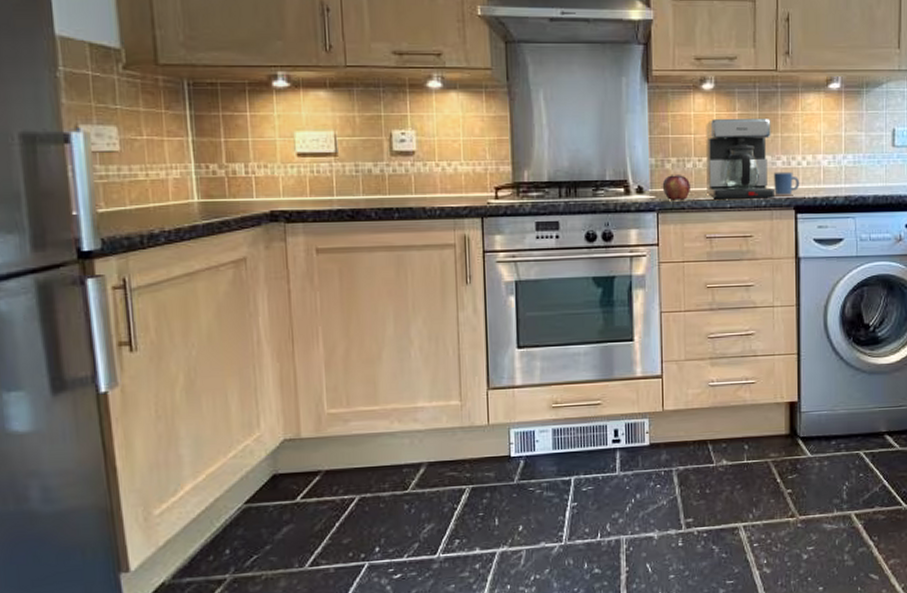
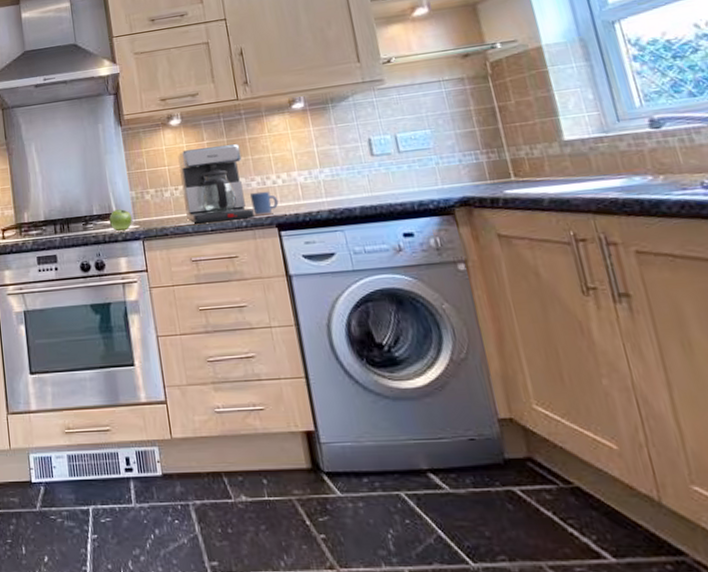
fruit: none [624,175,649,201] -> present [109,208,133,232]
fruit: present [662,173,690,202] -> none [144,203,171,229]

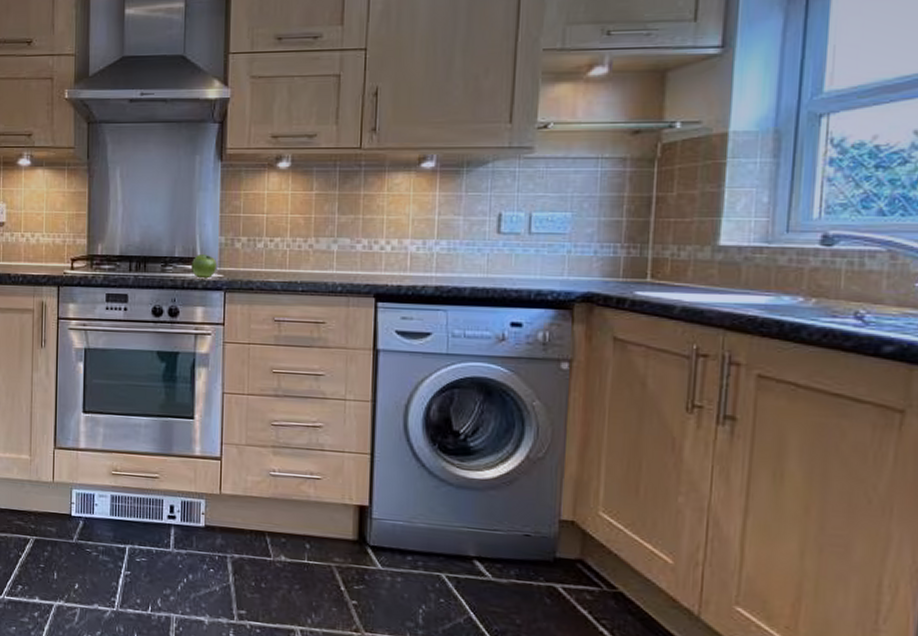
coffee maker: present [178,144,254,225] -> none [277,199,352,285]
mug: present [249,191,279,216] -> none [351,256,382,283]

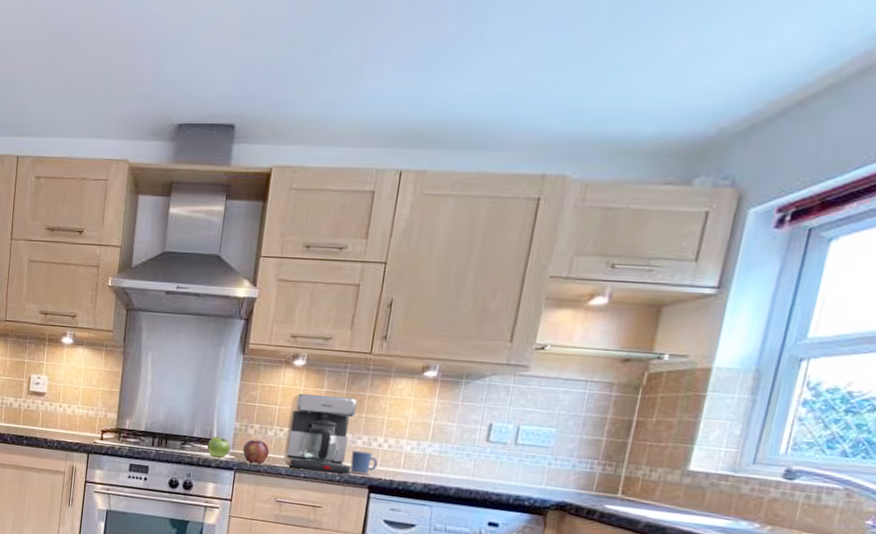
fruit: none [231,253,260,282] -> present [242,438,269,465]
coffee maker: none [277,199,352,285] -> present [283,394,357,475]
mug: none [351,256,382,283] -> present [350,450,378,475]

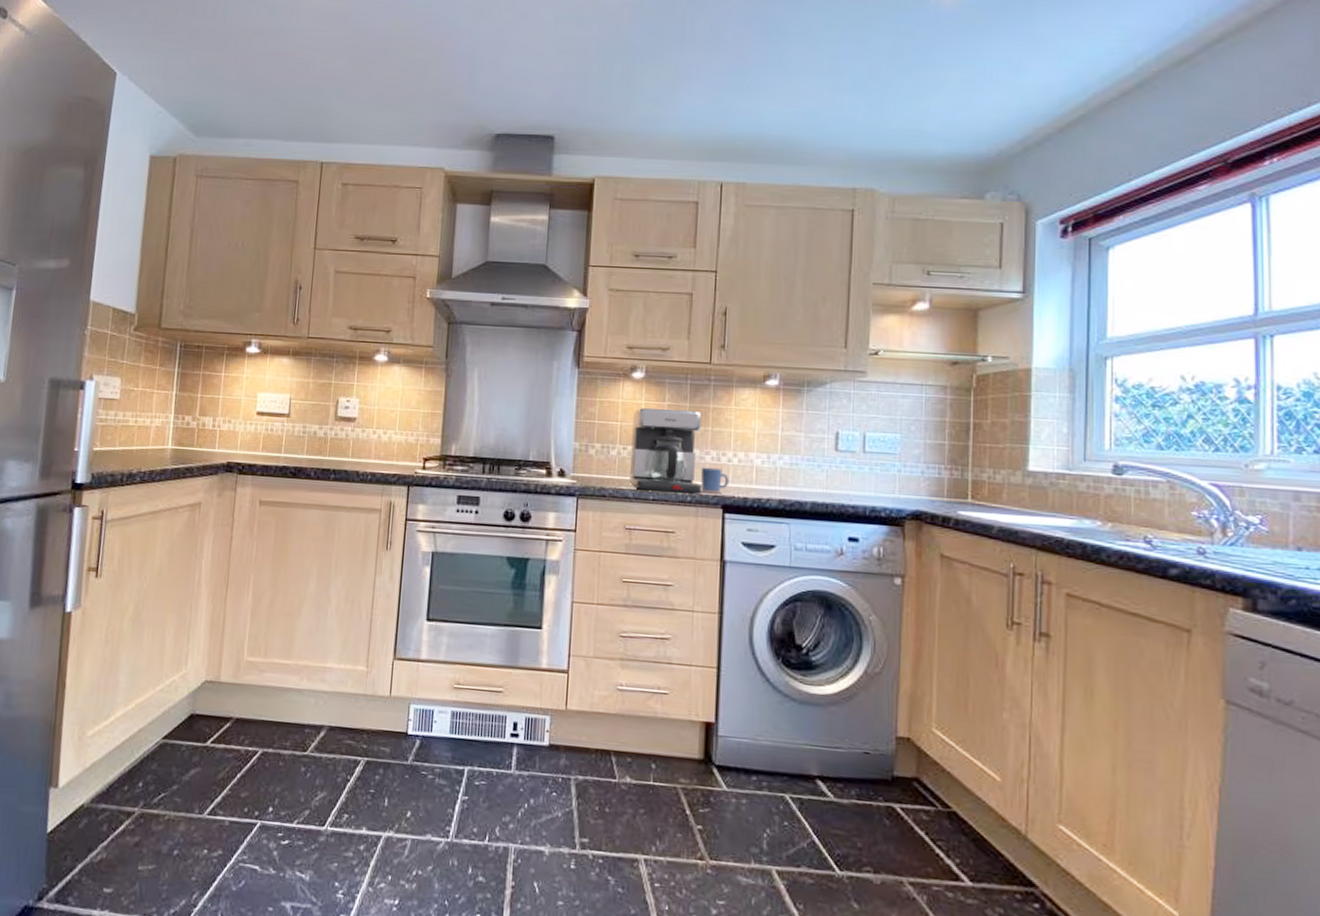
fruit: present [207,436,231,459] -> none [545,458,571,484]
fruit: present [242,438,269,465] -> none [584,459,613,489]

